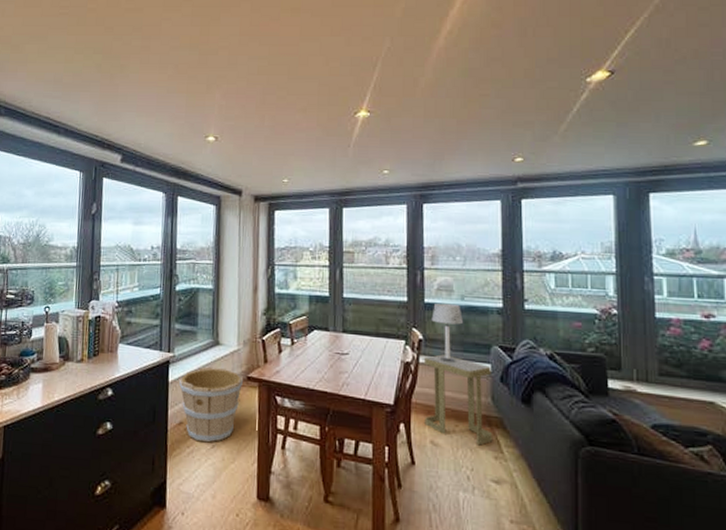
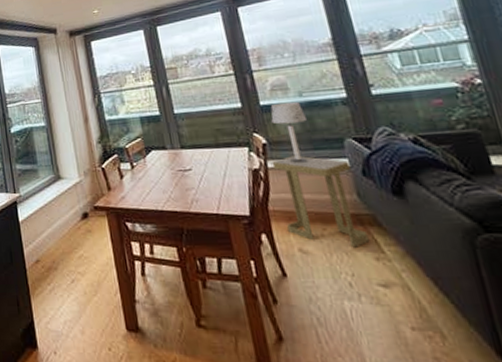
wooden bucket: present [178,366,243,443] -> none [28,201,91,278]

